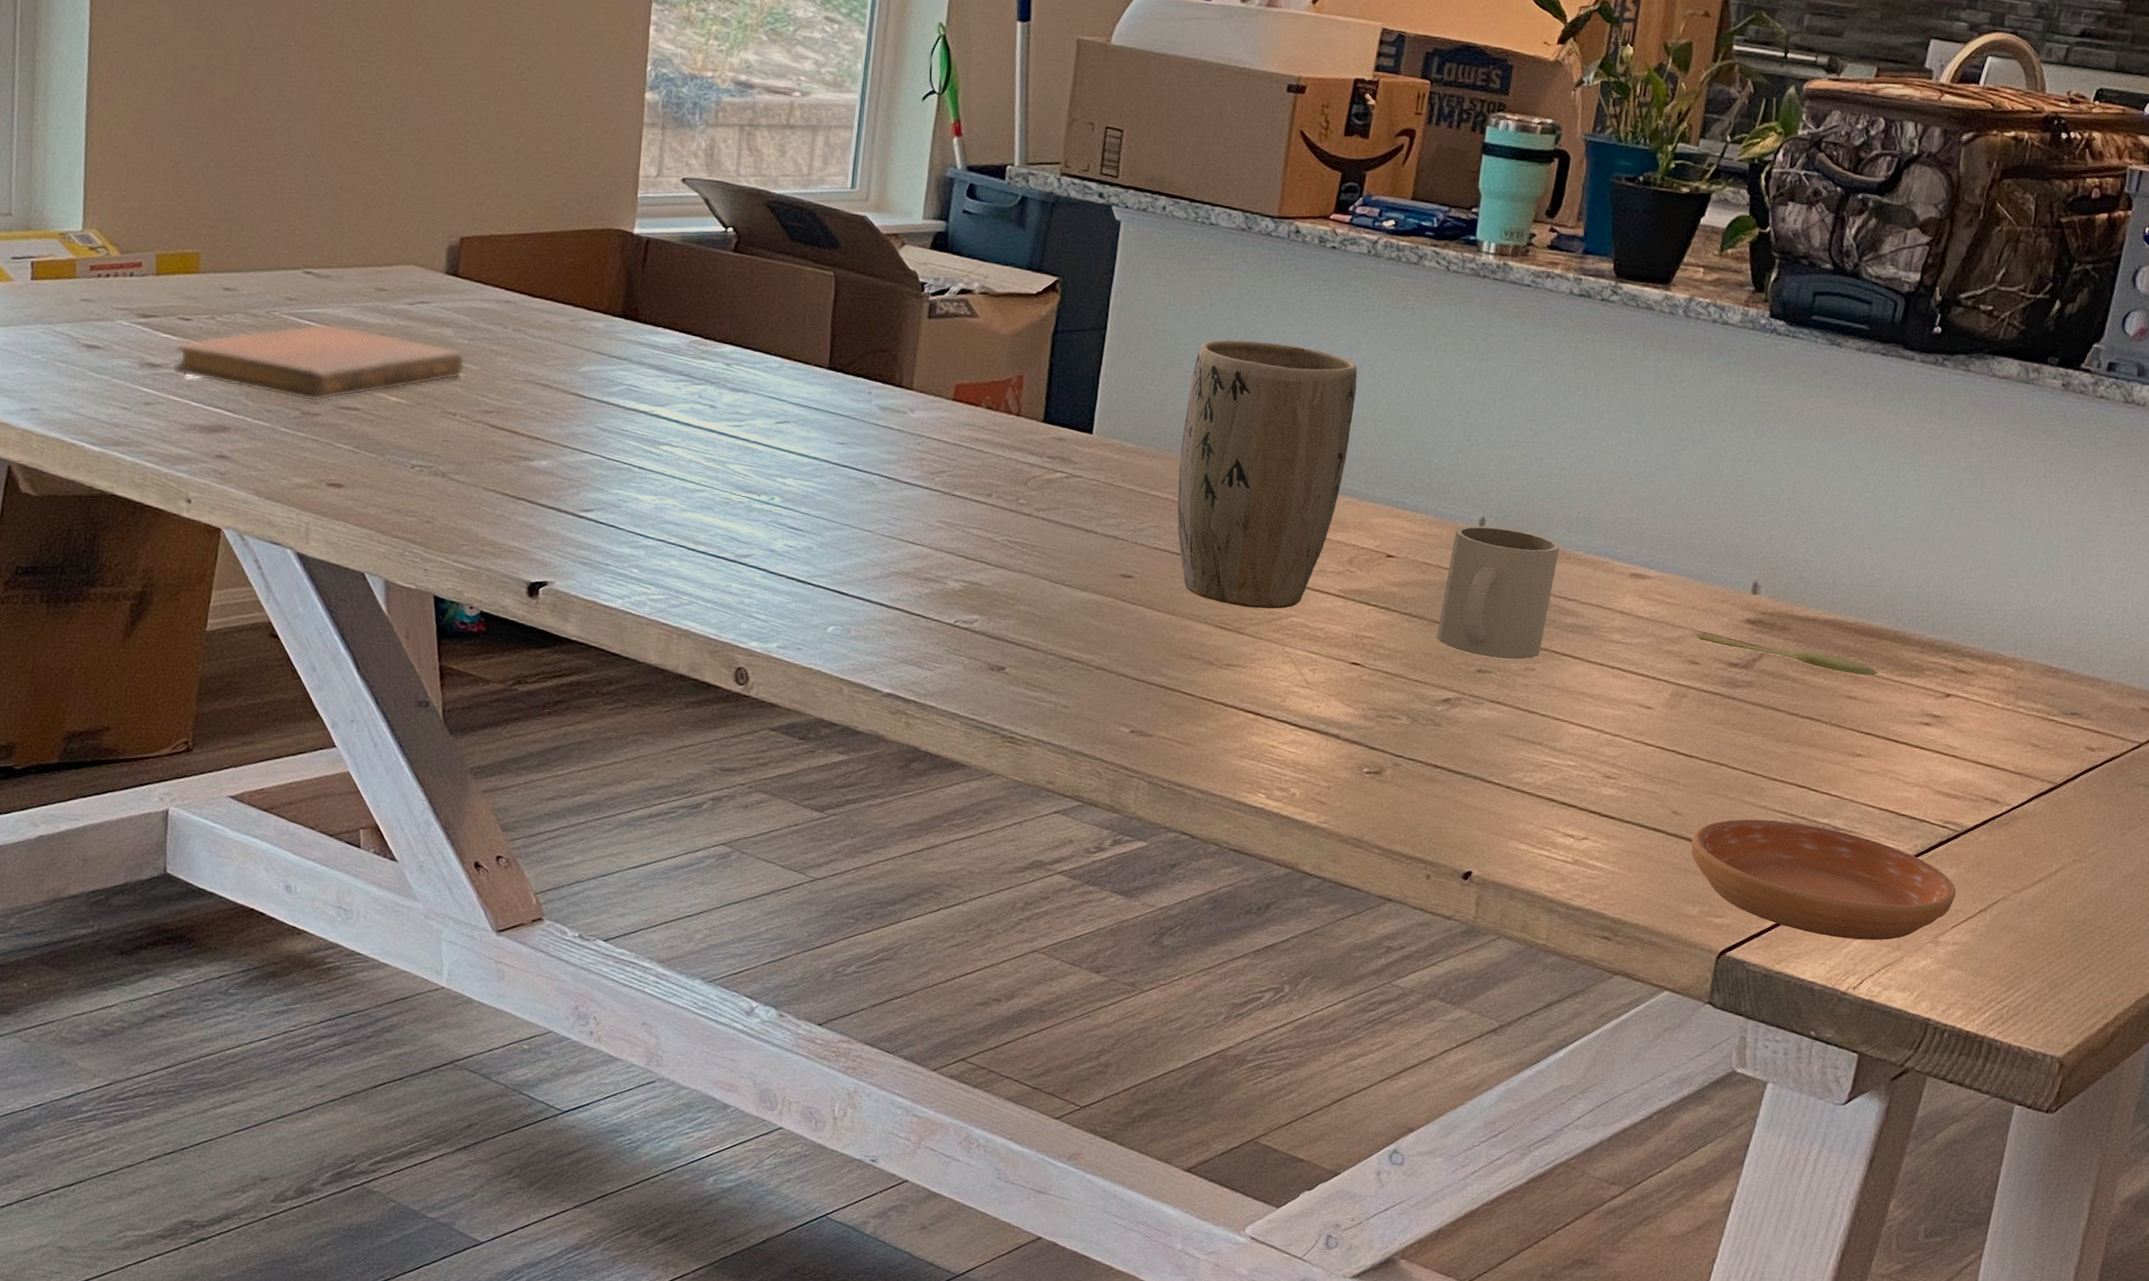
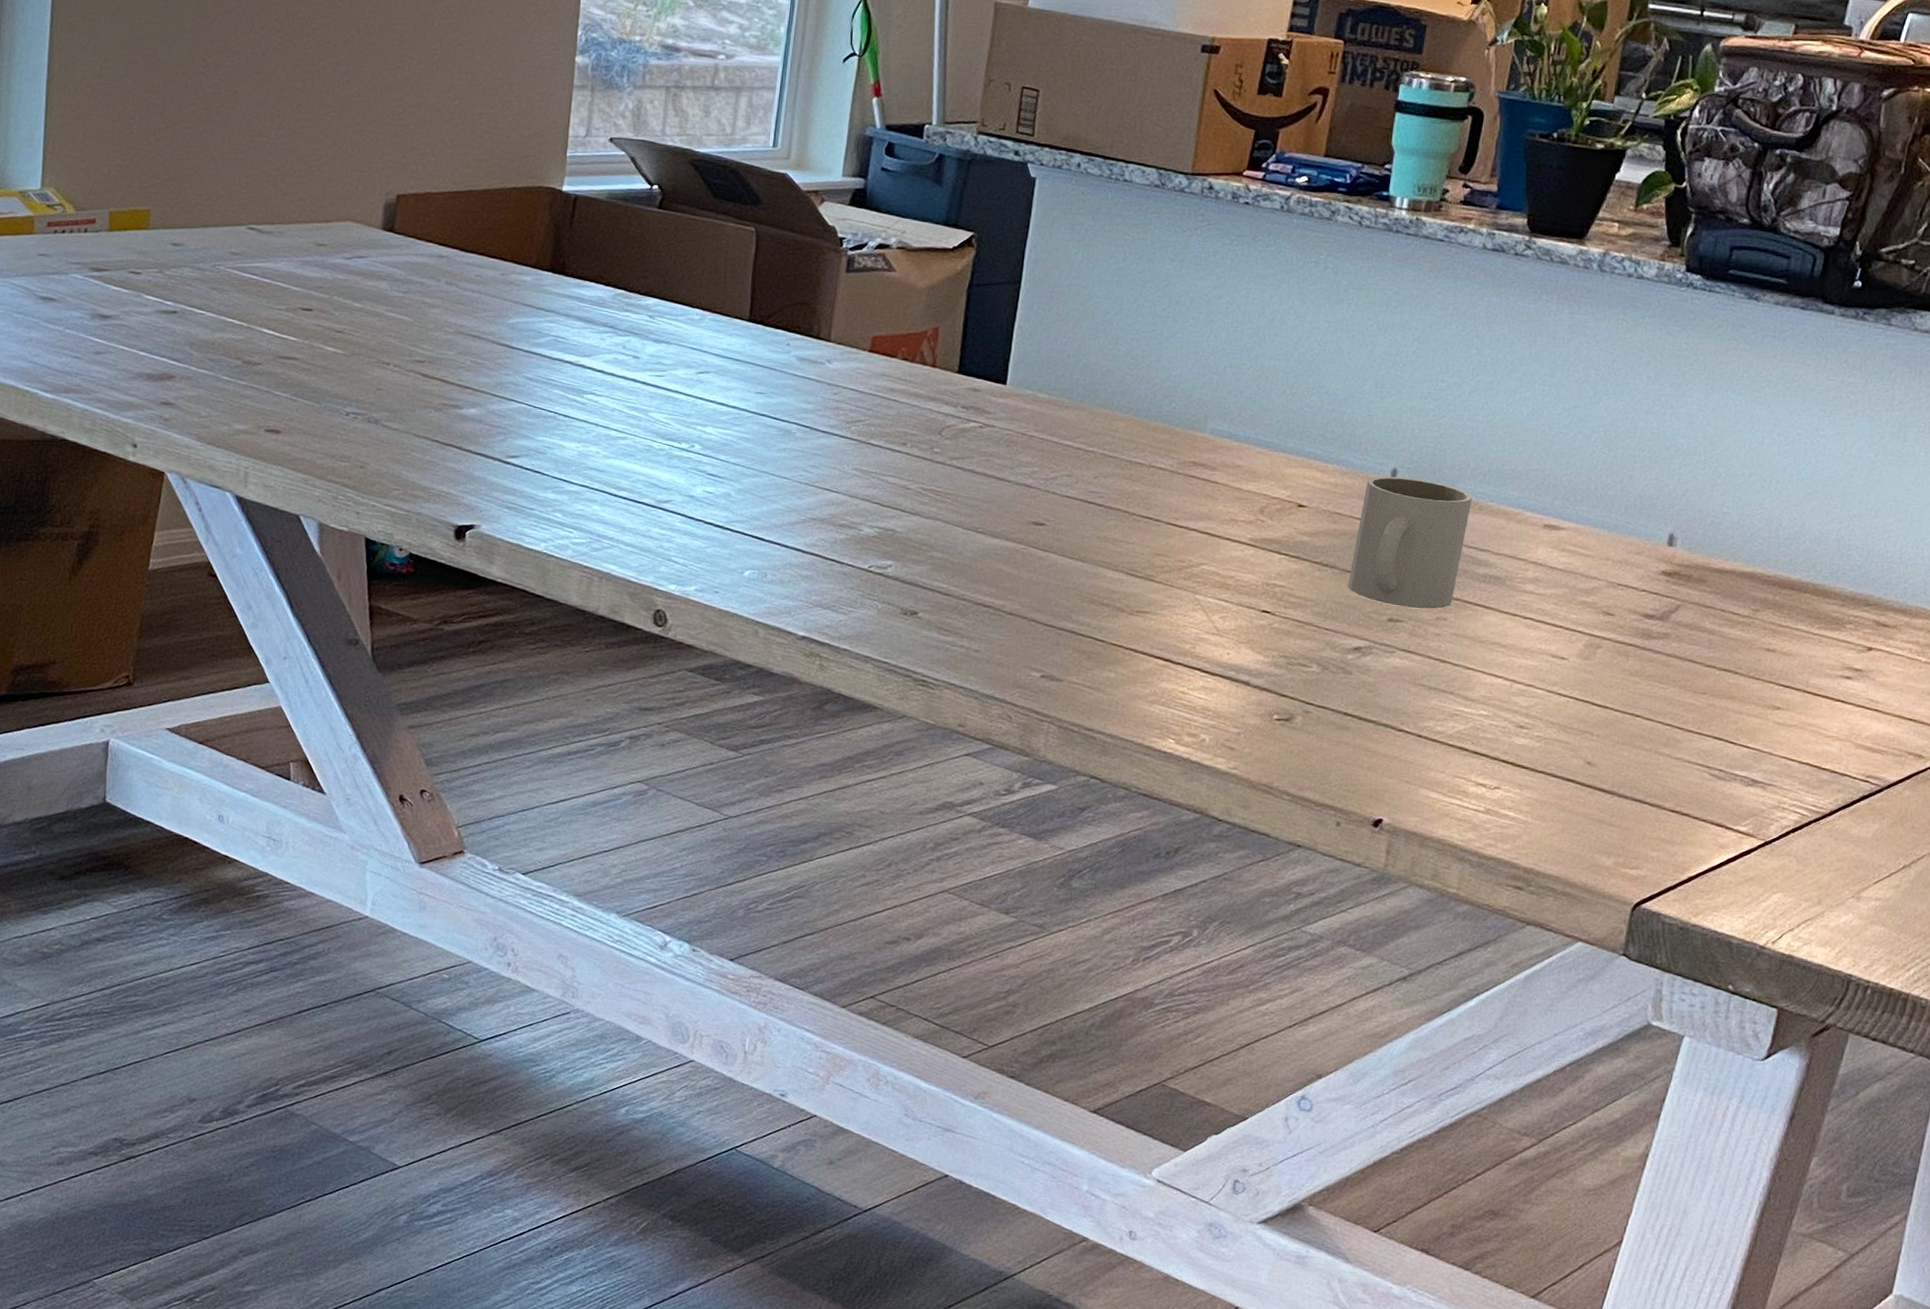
notebook: present [172,323,465,402] -> none [121,276,399,352]
plant pot: present [1177,340,1358,609] -> none [1089,293,1270,557]
saucer: present [1691,819,1957,941] -> none [1605,770,1879,895]
spoon: present [1696,633,1878,676] -> none [1610,585,1797,629]

